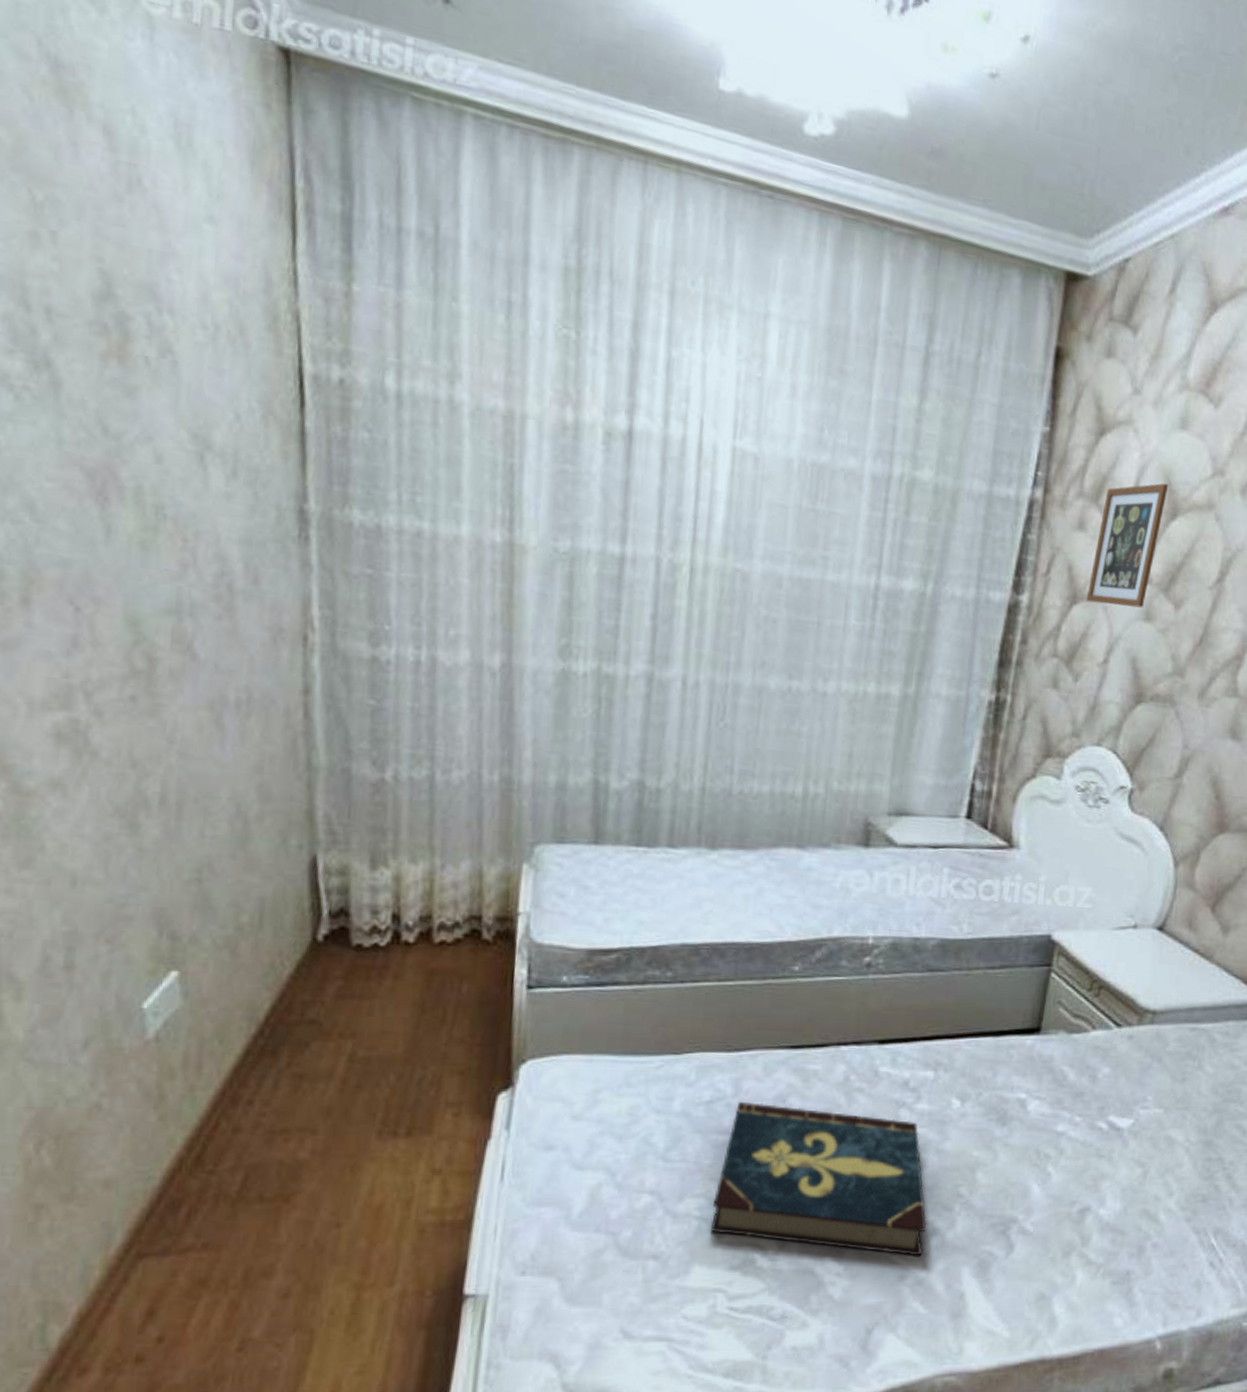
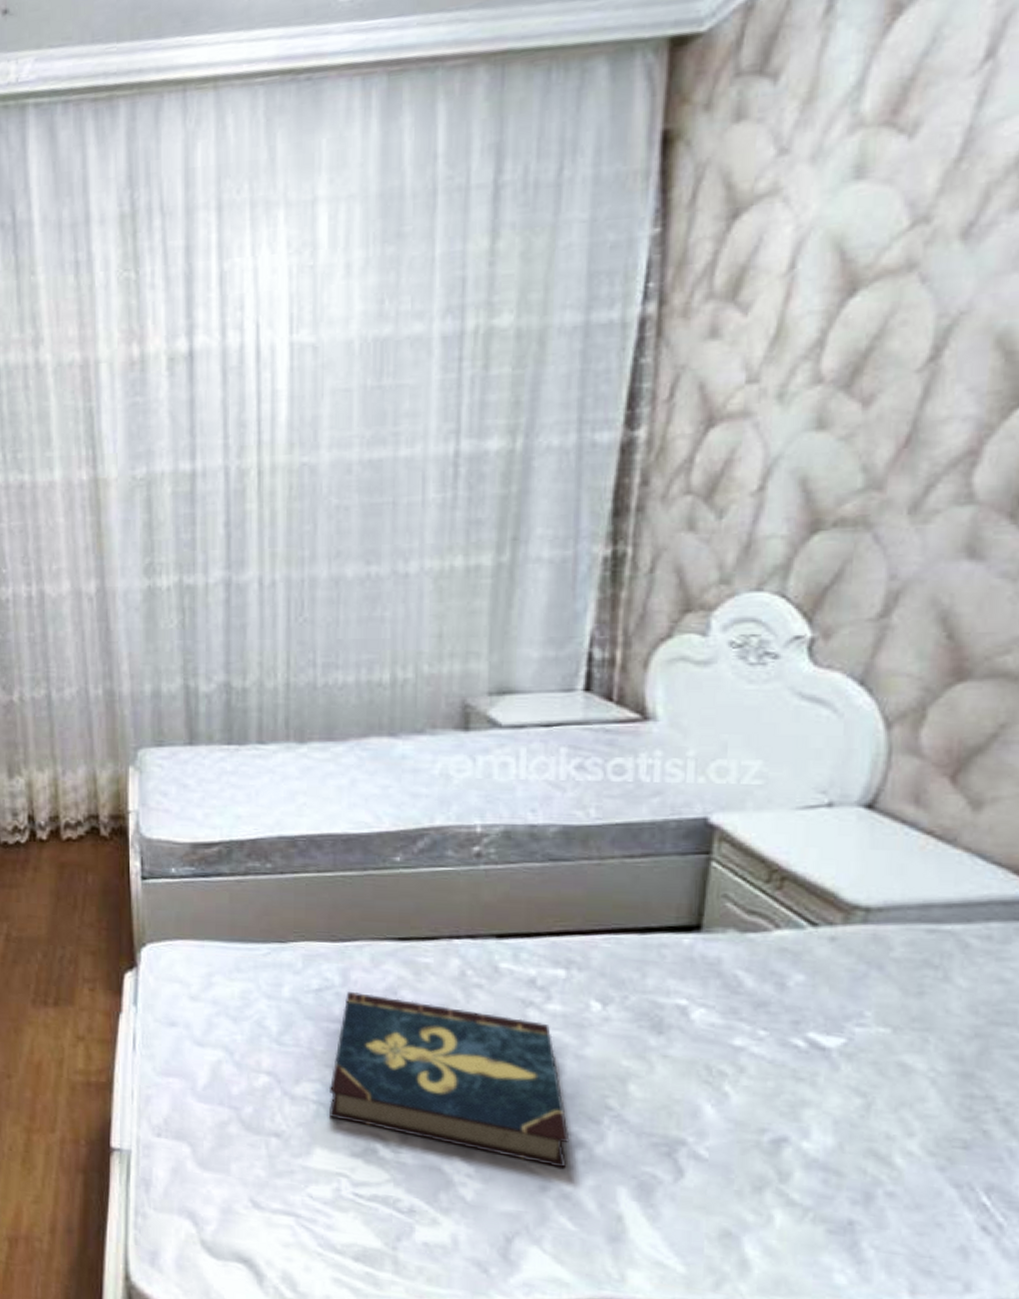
picture frame: present [1086,483,1169,608] -> none [727,253,842,422]

